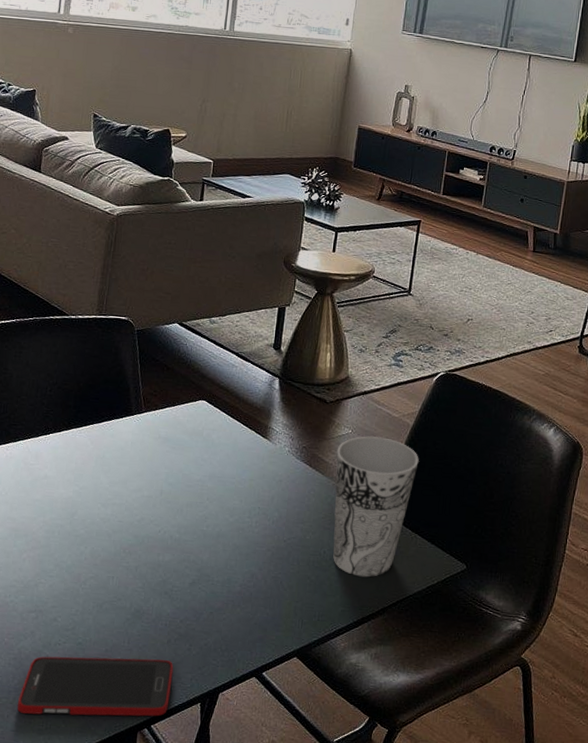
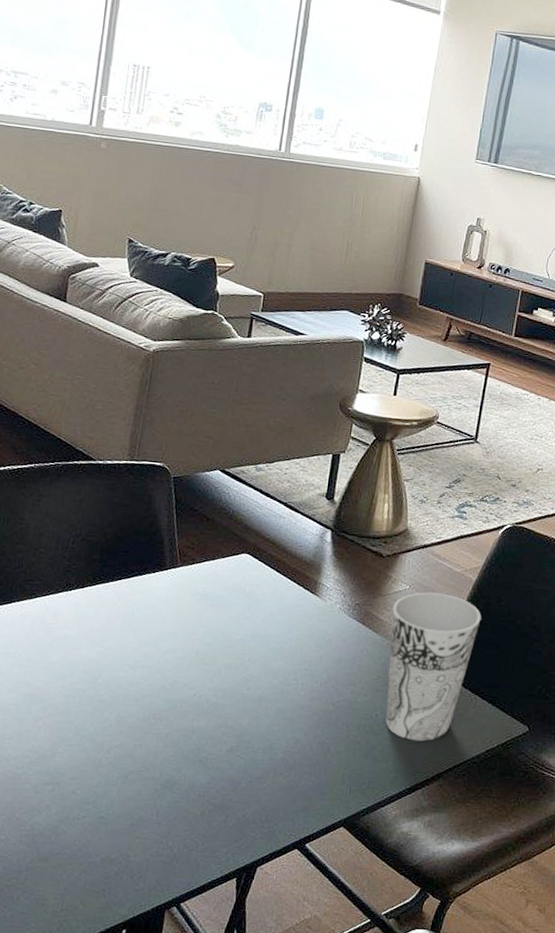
cell phone: present [17,656,174,717] -> none [28,832,207,896]

